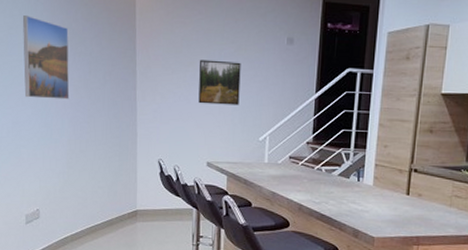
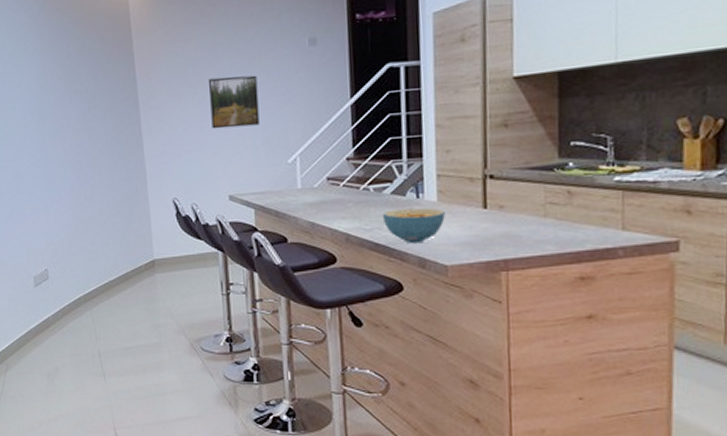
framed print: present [23,15,70,100] -> none [14,58,69,148]
cereal bowl: none [329,188,378,218] -> present [382,208,445,244]

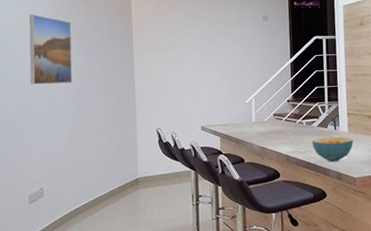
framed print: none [14,58,69,148] -> present [29,14,73,85]
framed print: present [209,75,260,129] -> none [189,38,226,76]

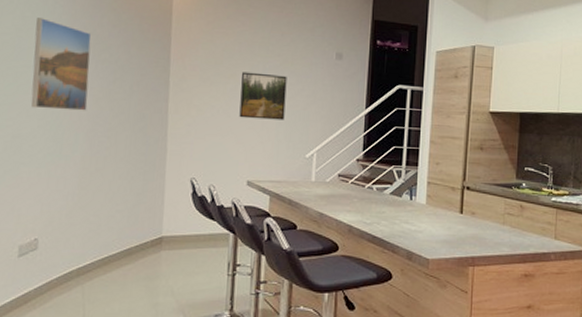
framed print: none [189,38,226,76] -> present [239,72,287,120]
cereal bowl: present [311,136,353,162] -> none [381,208,431,239]

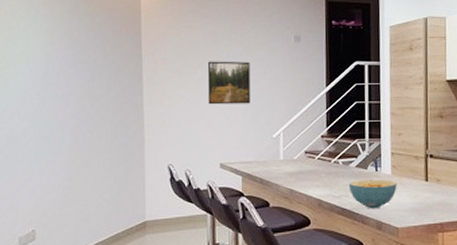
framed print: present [31,18,92,111] -> none [21,27,71,110]
cereal bowl: none [381,208,431,239] -> present [348,179,397,209]

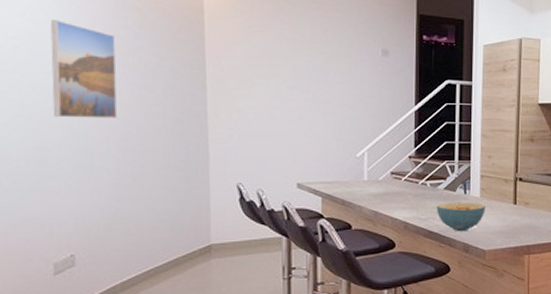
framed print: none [21,27,71,110] -> present [51,20,118,119]
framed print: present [208,61,250,105] -> none [284,71,332,120]

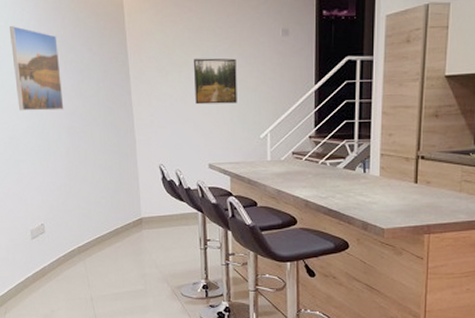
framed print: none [284,71,332,120] -> present [194,58,237,105]
cereal bowl: present [436,202,485,232] -> none [335,181,385,210]

